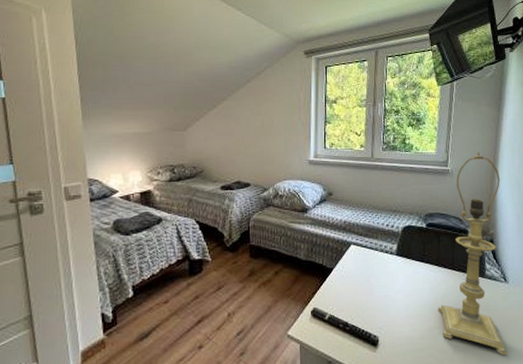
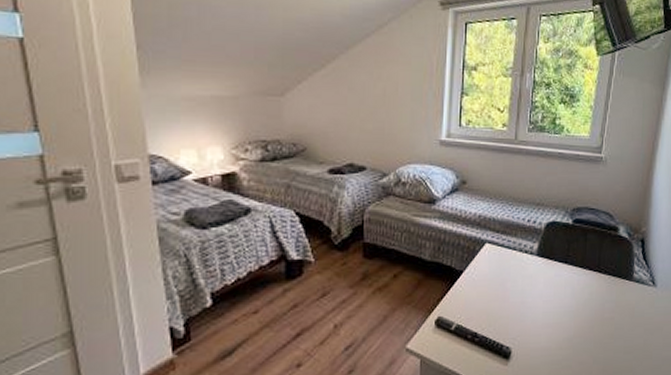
table lamp: present [438,152,508,356] -> none [579,137,658,365]

